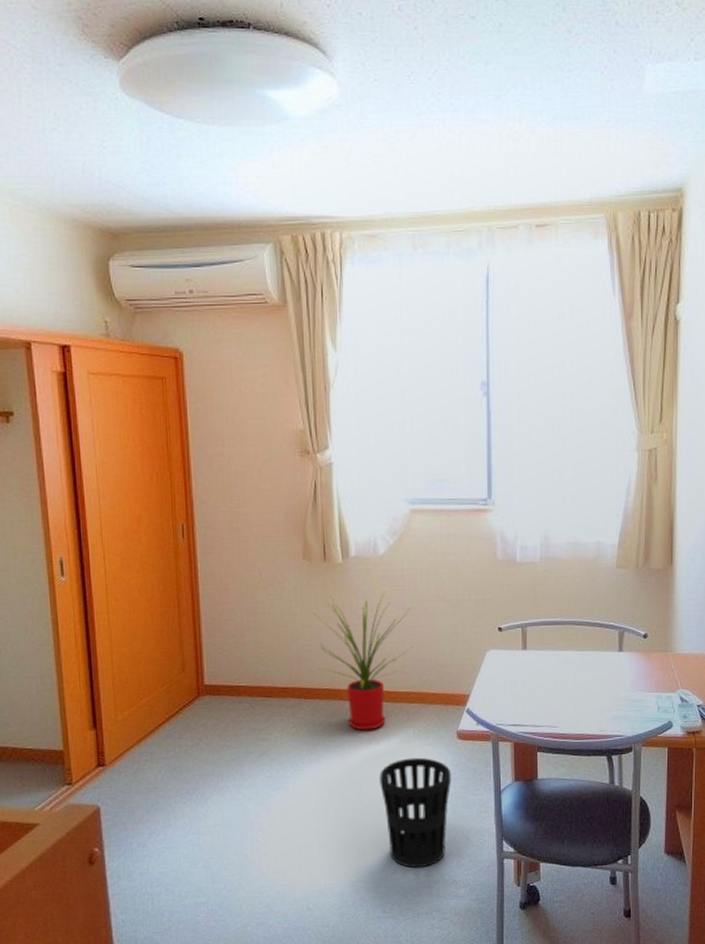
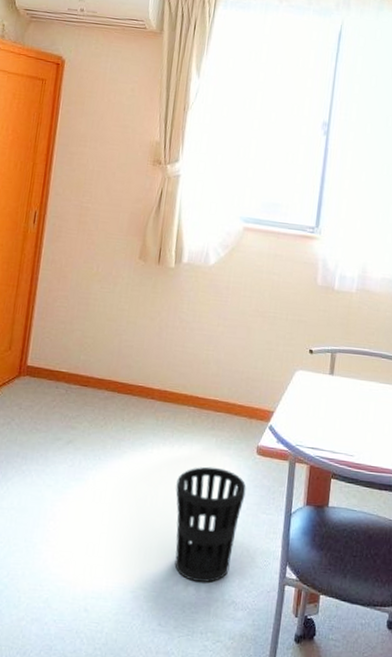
house plant: present [313,593,413,731] -> none [135,297,232,434]

